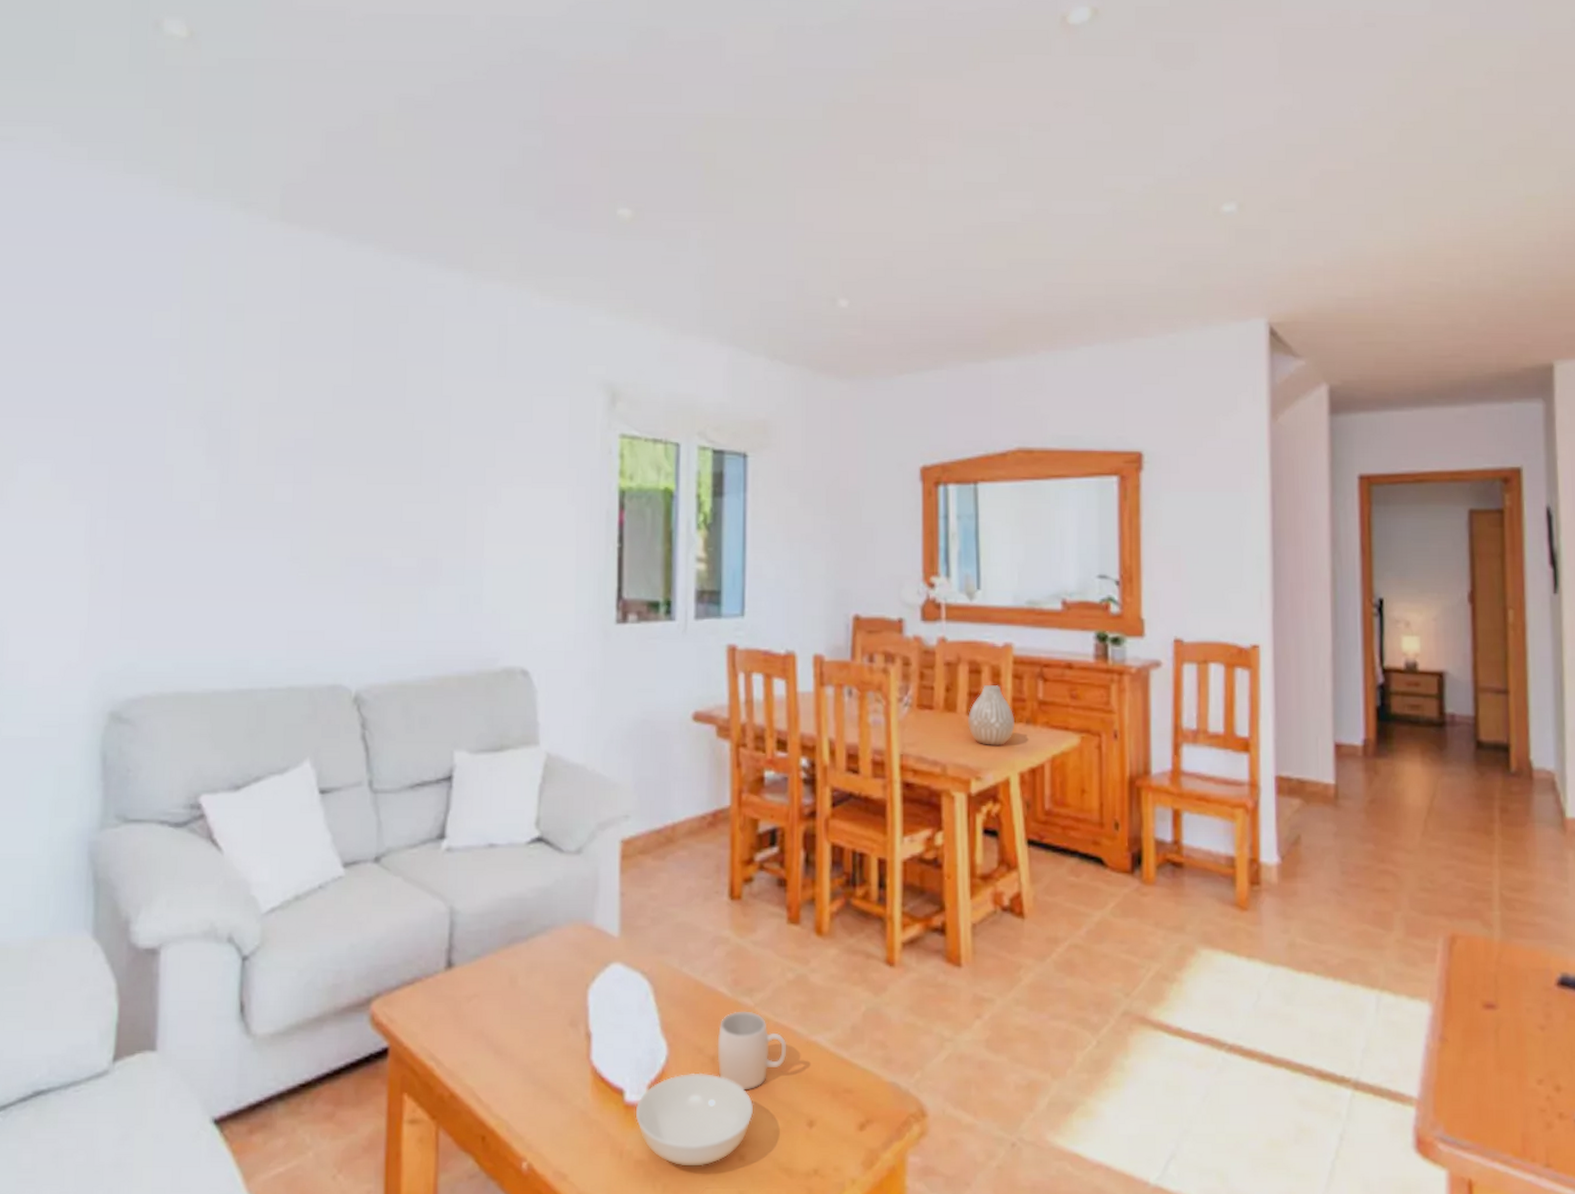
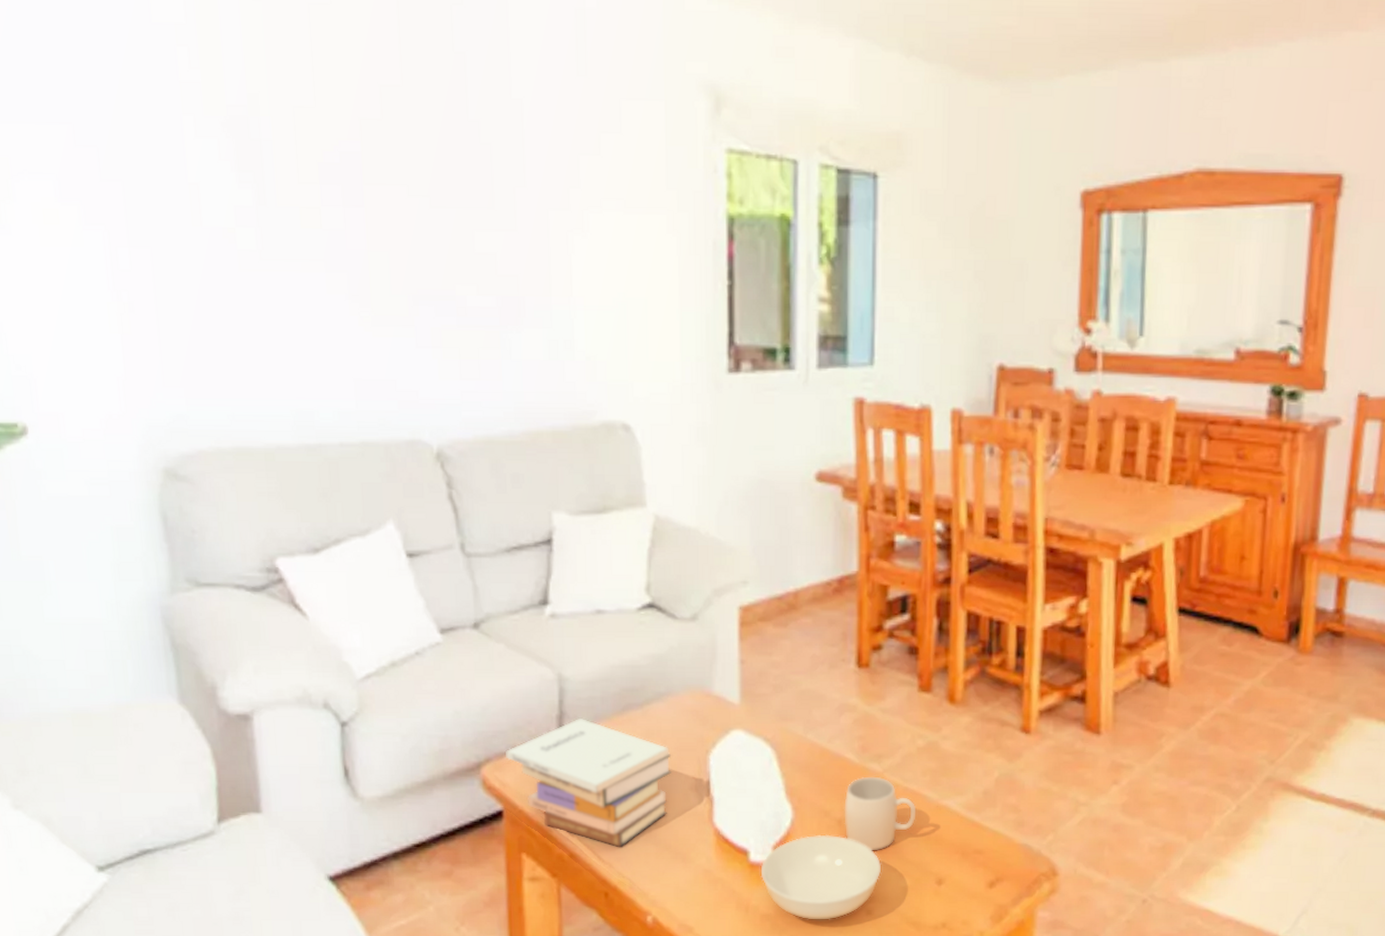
books: none [394,952,553,1088] -> present [505,719,672,848]
vase: present [968,685,1015,746] -> none [1121,444,1173,510]

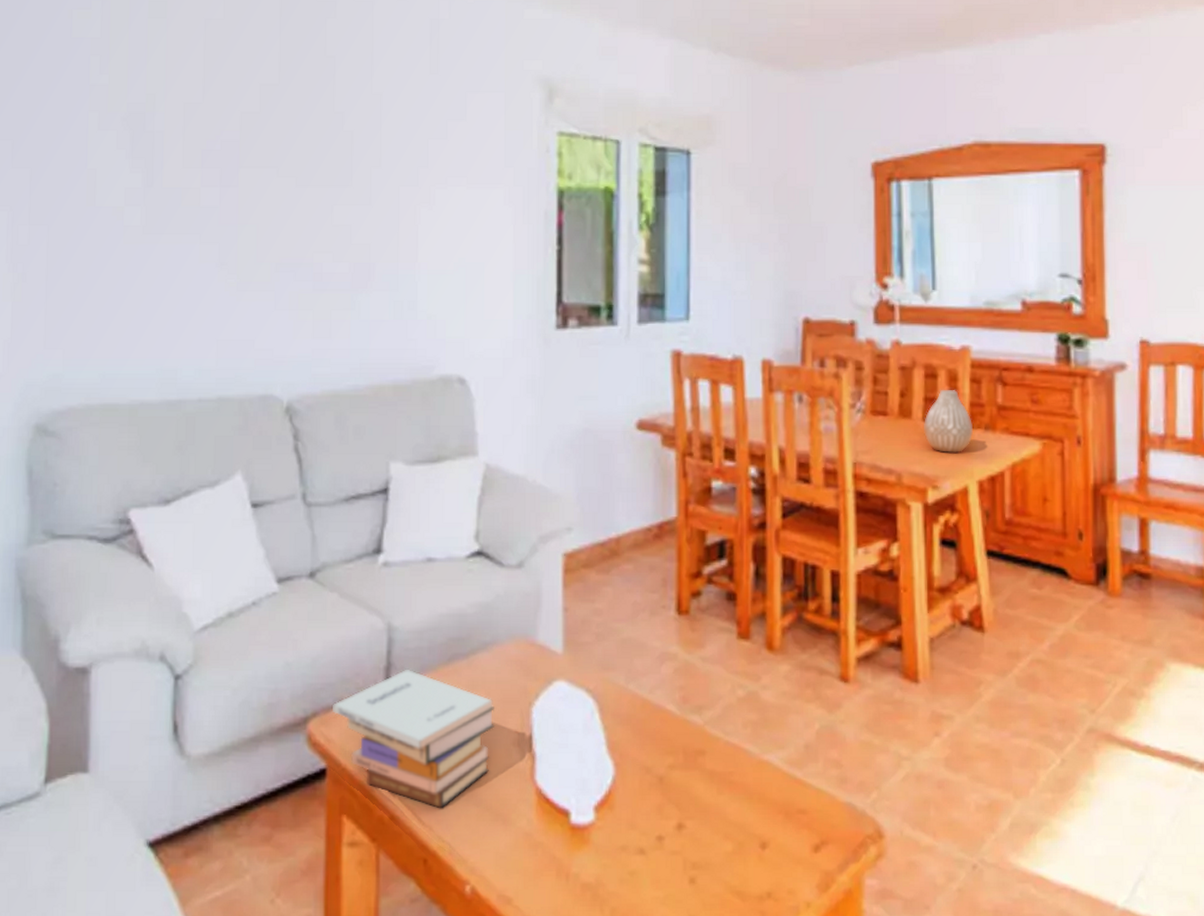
bowl: present [760,834,882,920] -> none [581,793,704,890]
mug: present [844,776,917,851] -> none [665,729,738,811]
vase: none [1121,444,1173,510] -> present [924,390,973,454]

